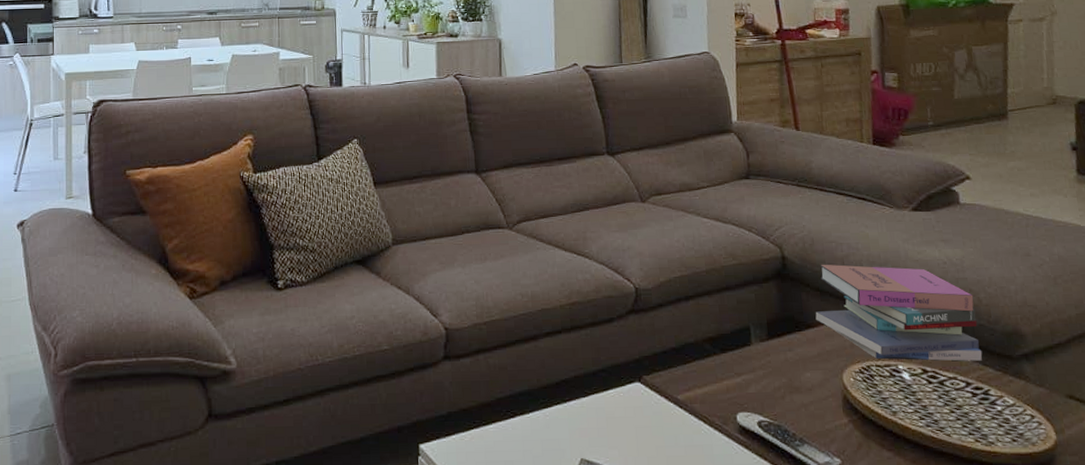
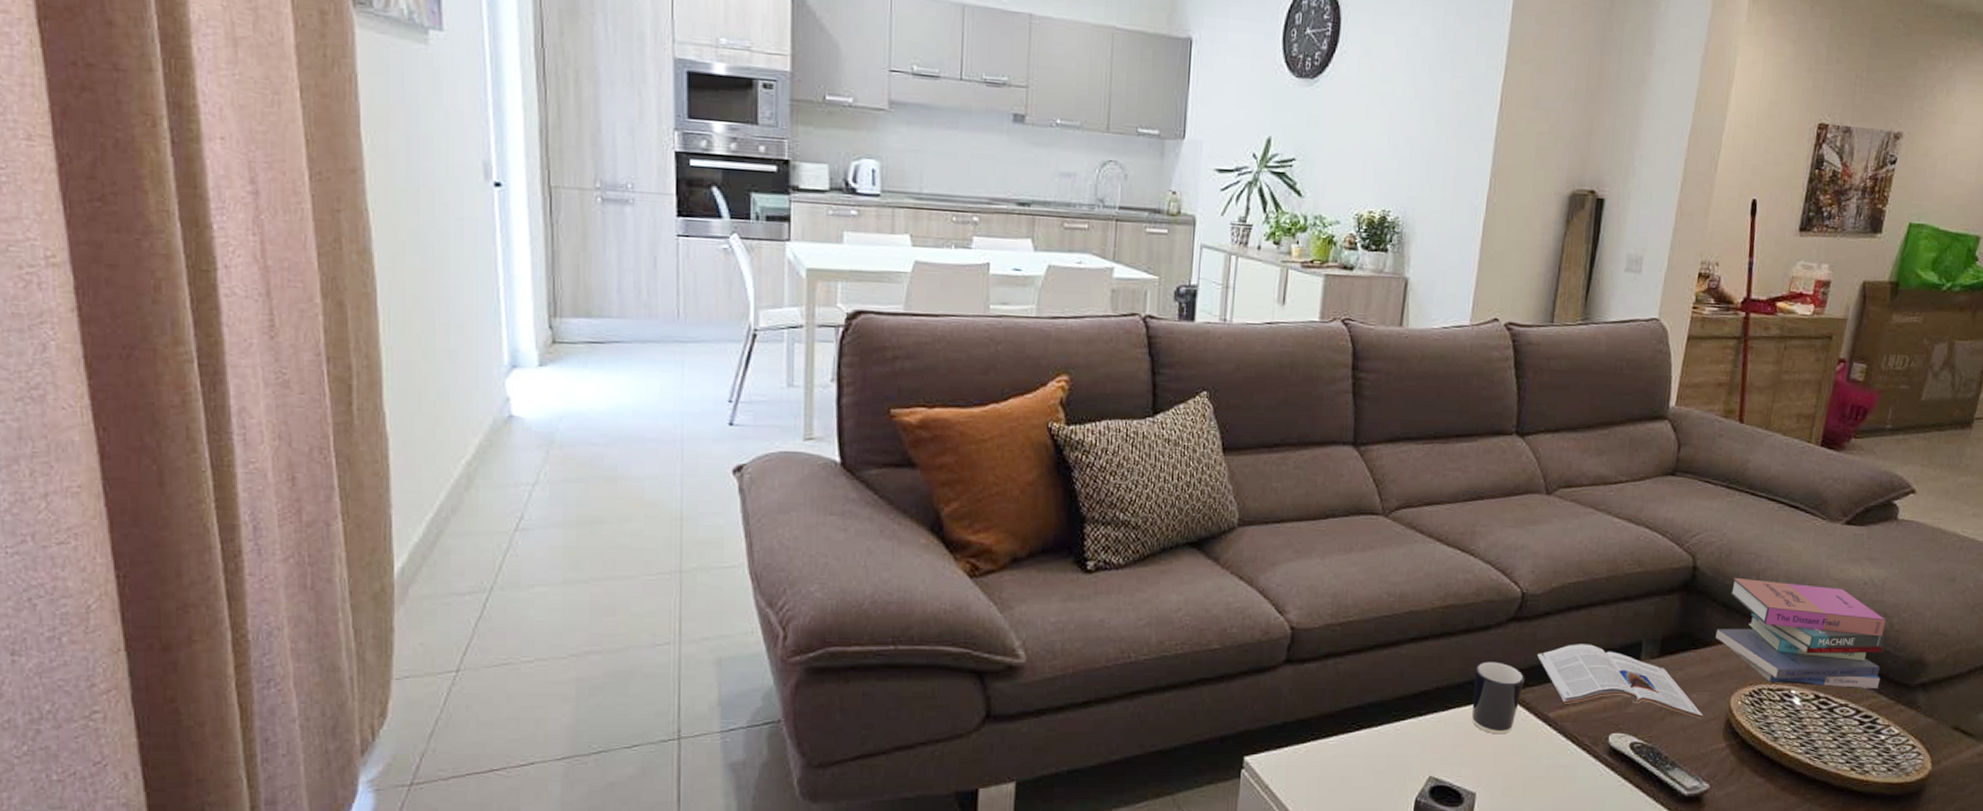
mug: none [605,350,651,417] -> present [1471,661,1525,734]
magazine: none [657,331,821,396] -> present [1536,644,1703,718]

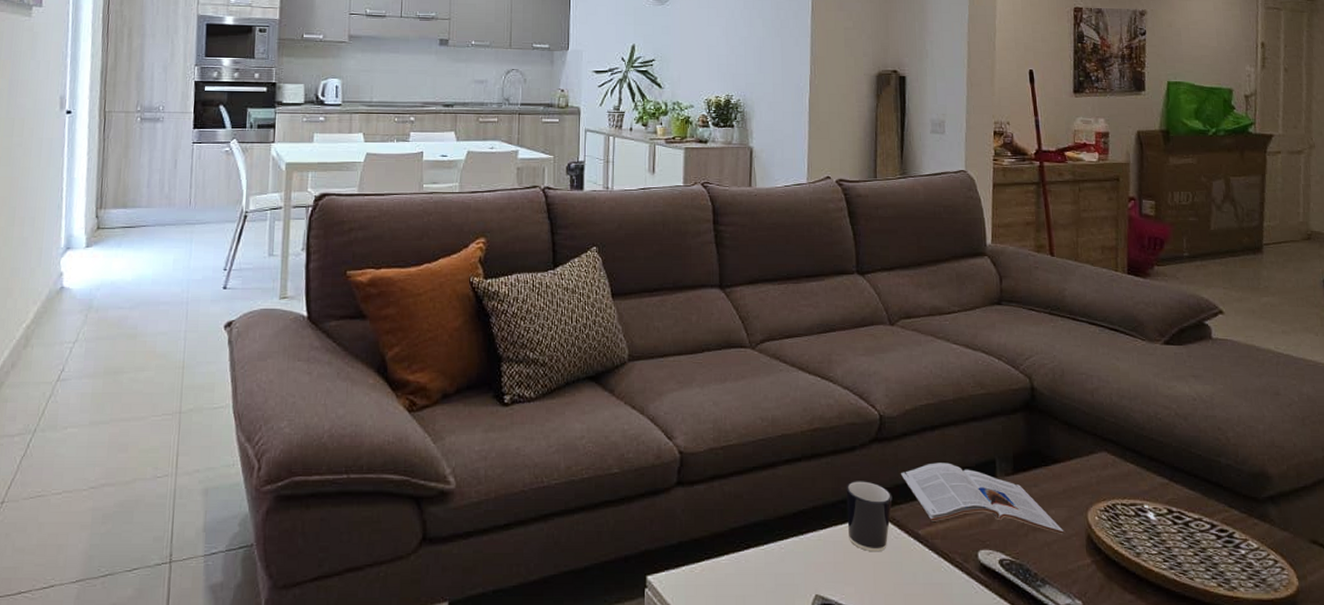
books: present [1715,577,1887,688] -> none [1062,396,1229,502]

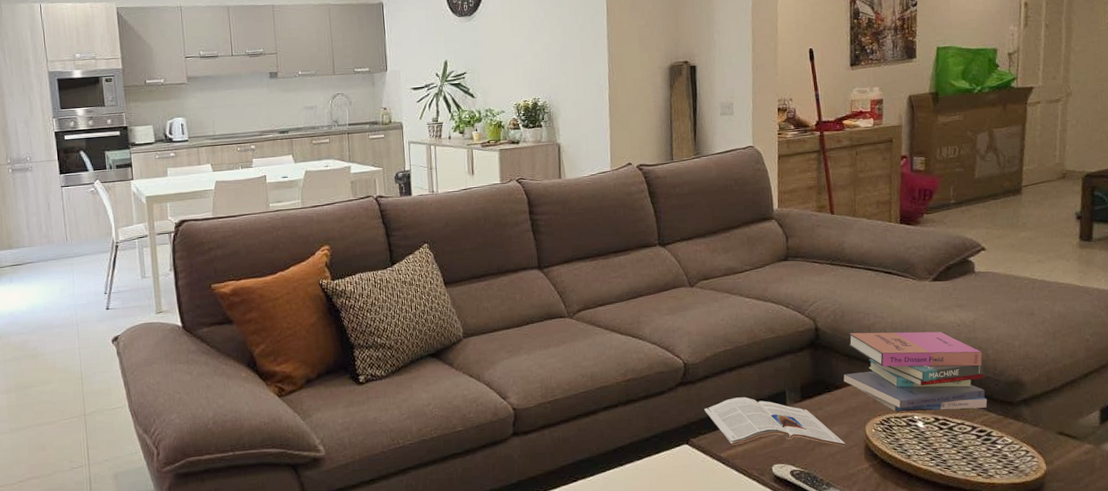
mug: present [846,481,893,552] -> none [657,418,698,475]
books: none [1062,396,1229,502] -> present [843,331,988,412]

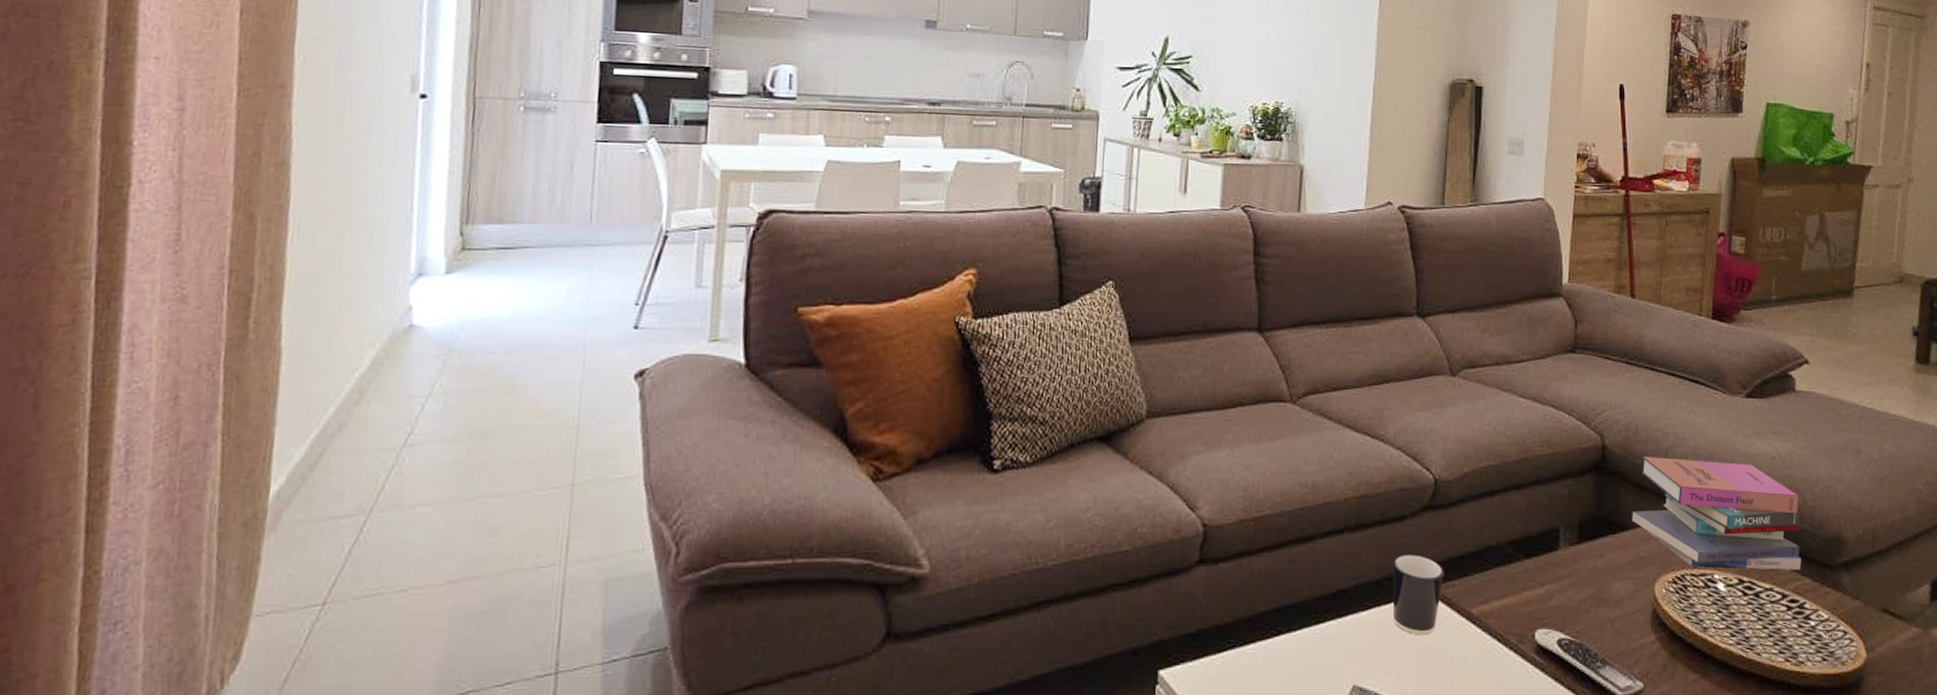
mug: none [657,418,698,475] -> present [1392,554,1444,635]
magazine: present [703,397,846,446] -> none [1454,532,1629,609]

